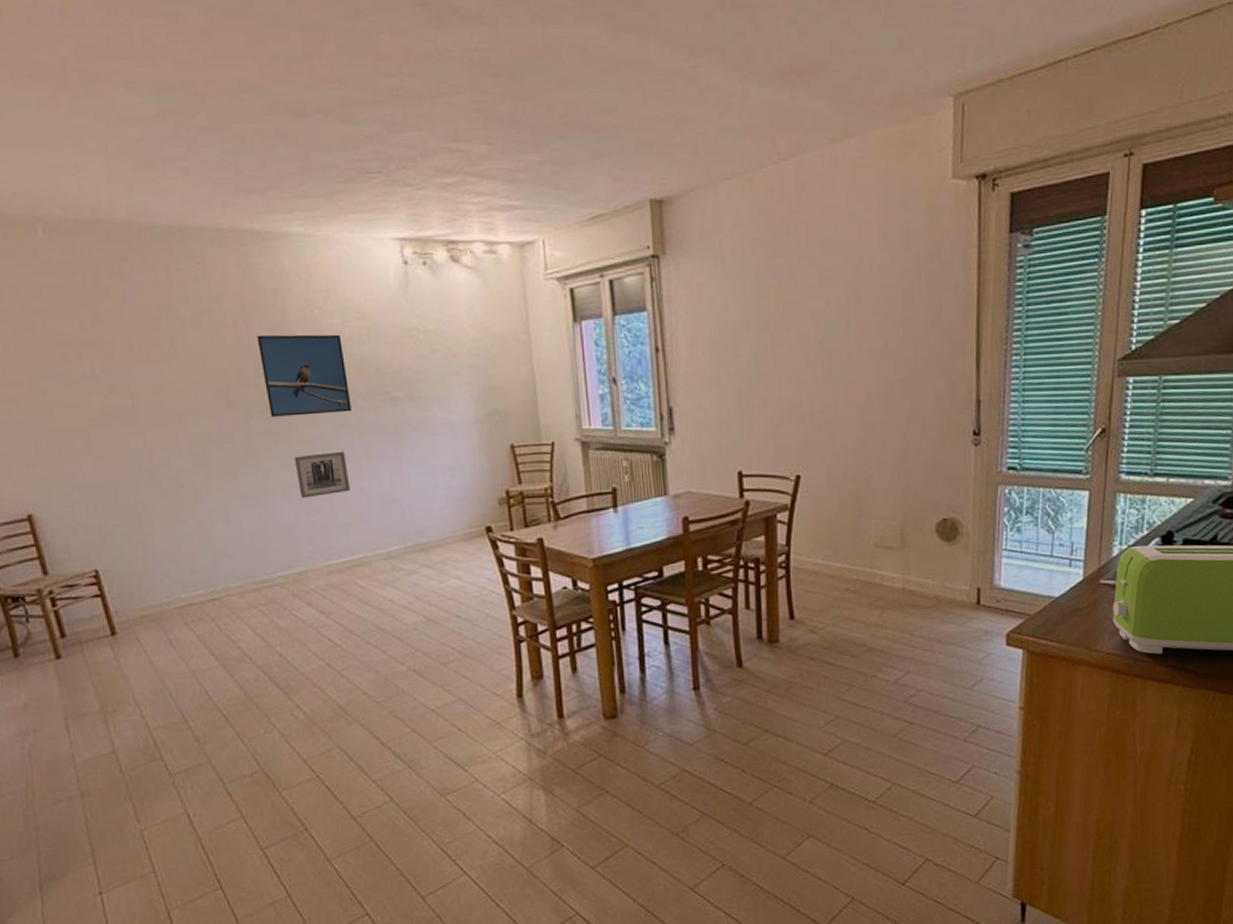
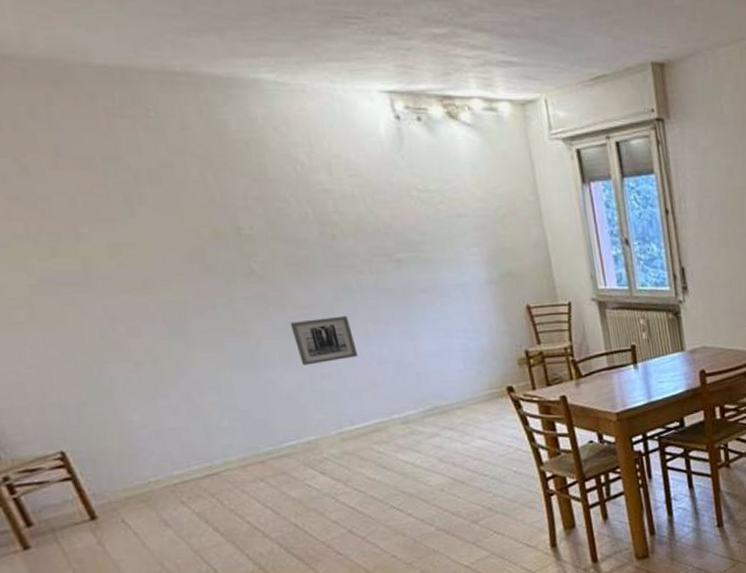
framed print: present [257,334,351,417] -> none [231,192,351,281]

